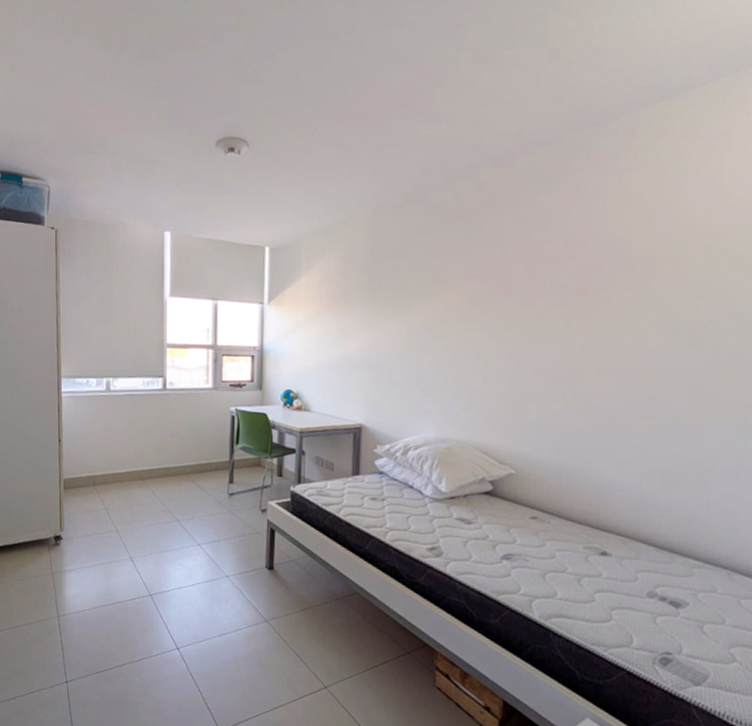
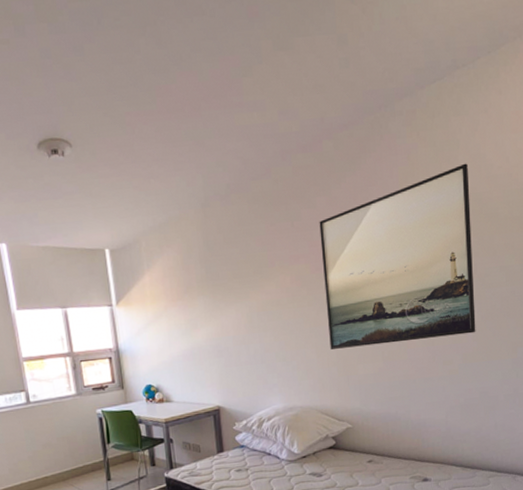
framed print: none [499,191,697,387] -> present [319,163,476,349]

